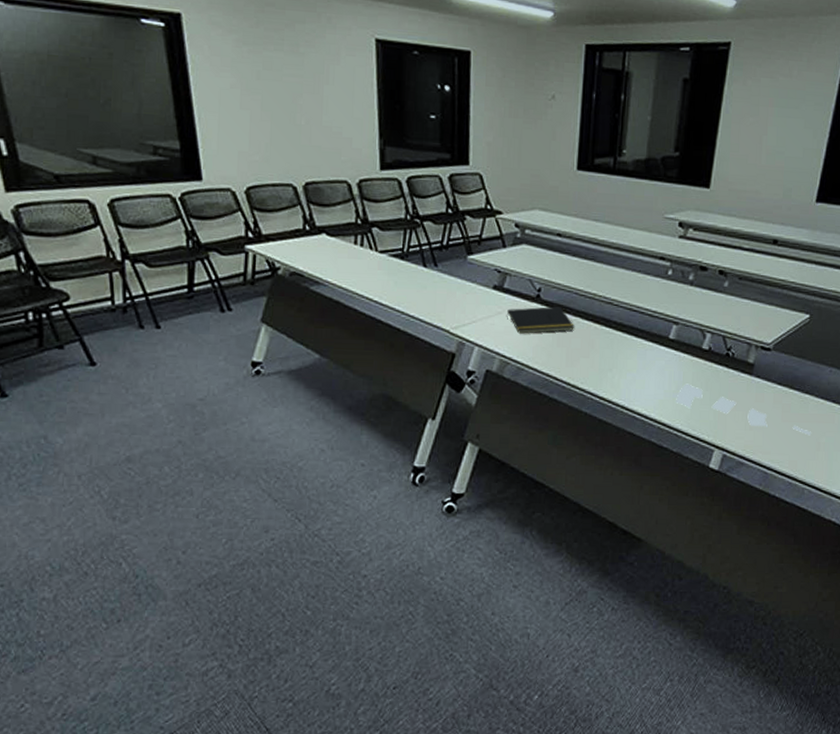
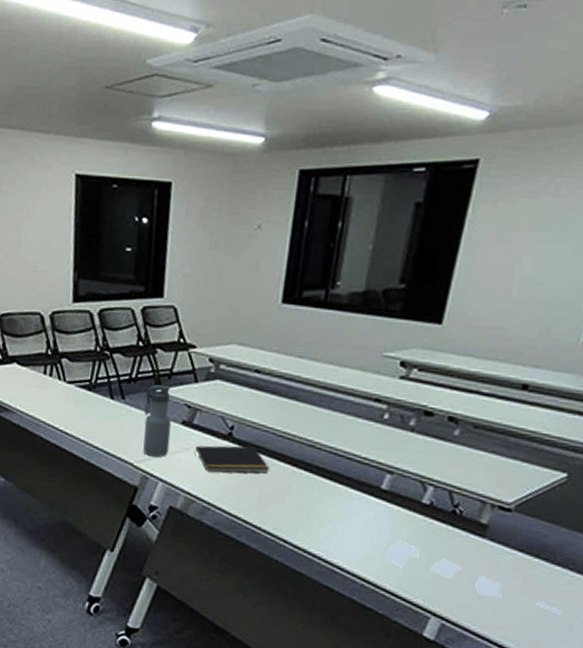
water bottle: none [457,251,484,322] -> present [143,384,172,457]

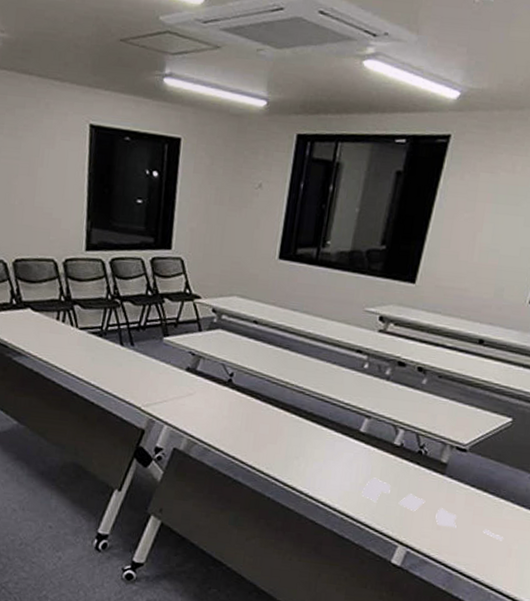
water bottle: present [143,384,172,457] -> none [150,332,177,402]
notepad: present [194,445,269,473] -> none [197,391,264,417]

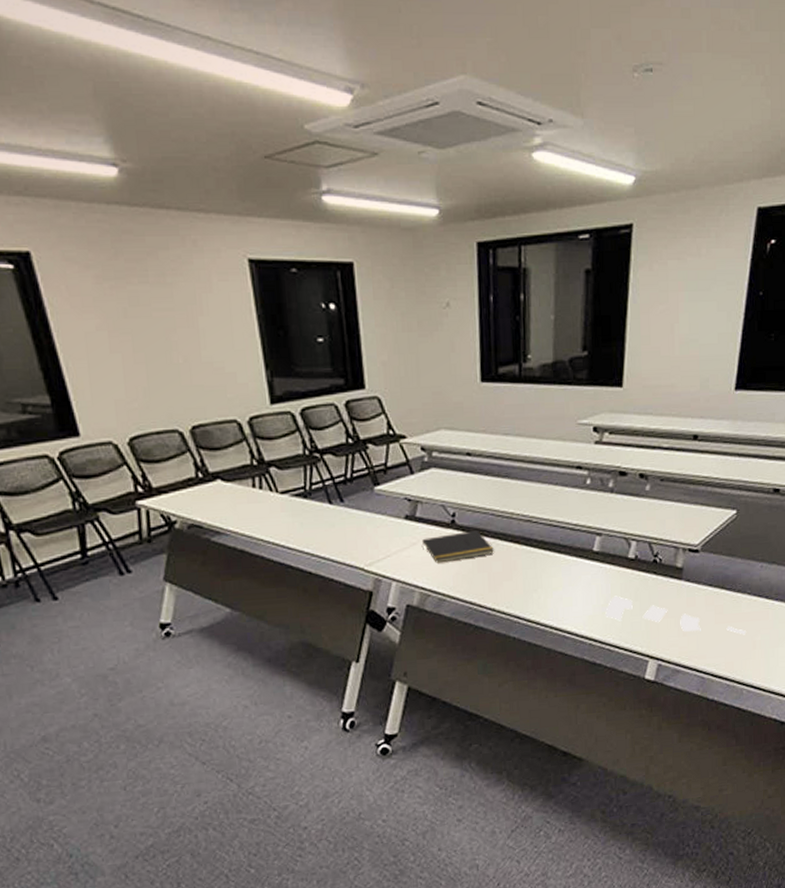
notepad: none [197,391,264,417] -> present [421,529,494,563]

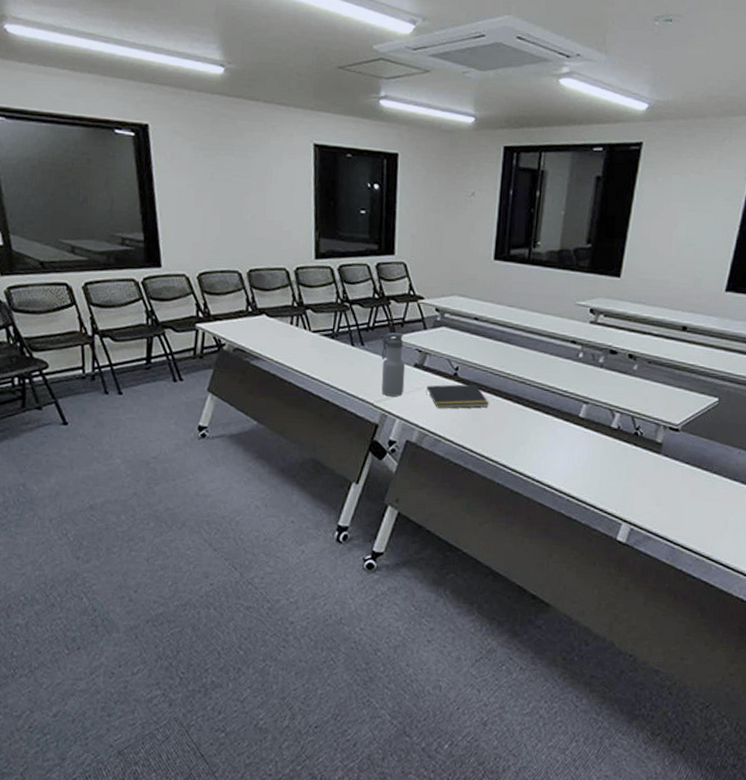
water bottle: none [363,481,397,557] -> present [381,332,406,397]
papers: present [605,595,747,635] -> none [585,459,720,514]

